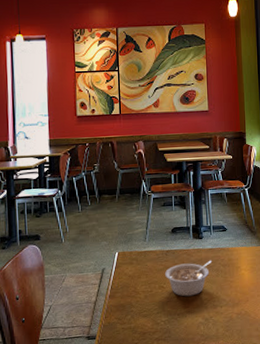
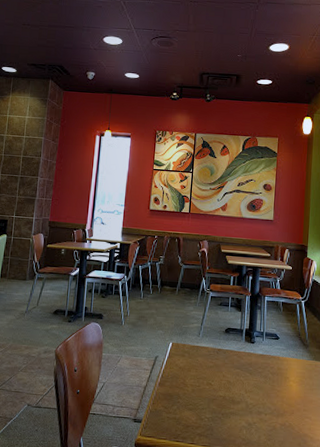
legume: present [165,260,213,297] -> none [214,364,262,398]

